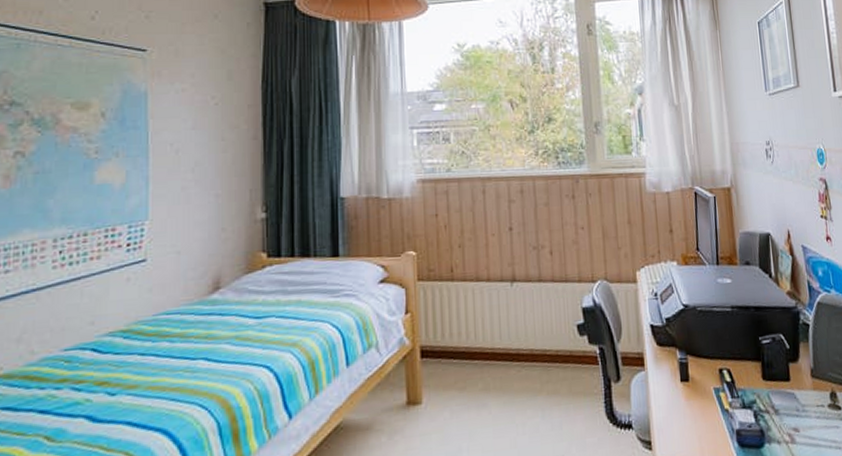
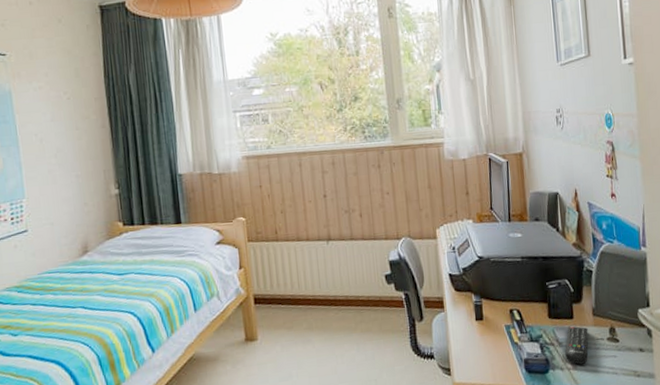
remote control: none [782,389,808,437] -> present [565,326,588,365]

